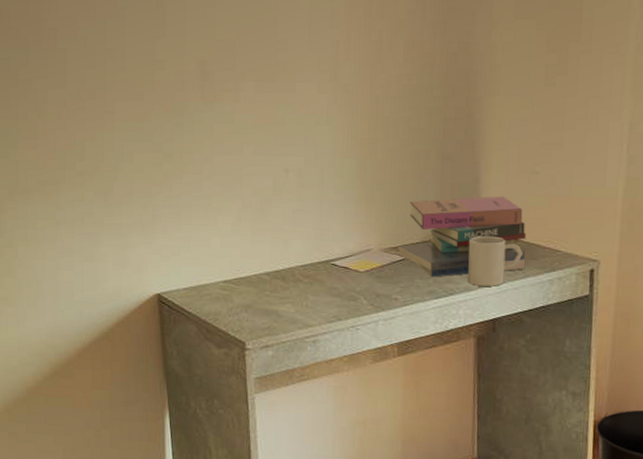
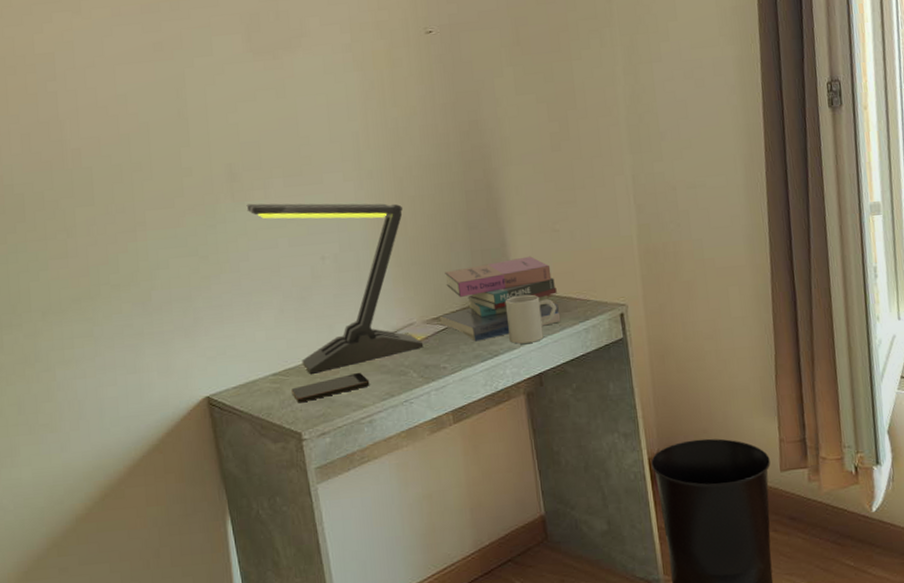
desk lamp: none [215,105,378,286] -> present [246,203,424,374]
phone: none [240,291,319,313] -> present [291,372,370,403]

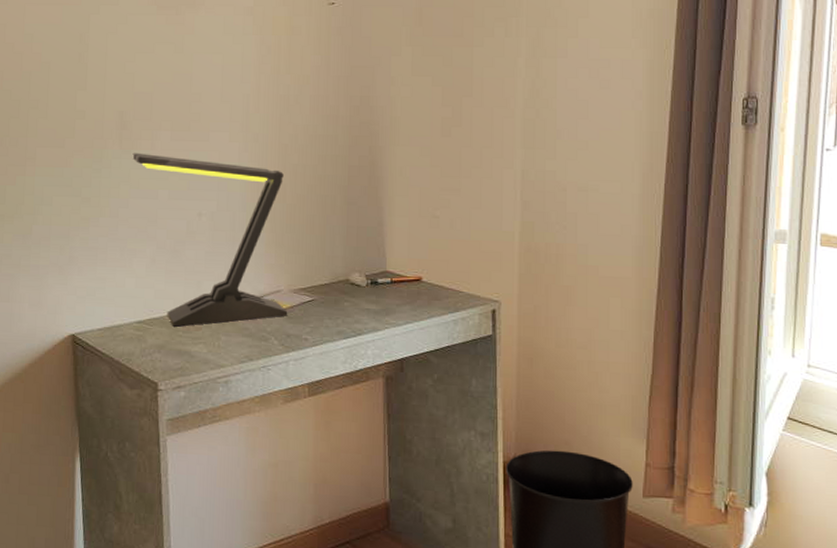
phone: present [291,372,370,403] -> none [153,331,230,354]
books: present [440,256,561,342] -> none [308,239,430,318]
mug: present [504,294,557,344] -> none [374,277,428,327]

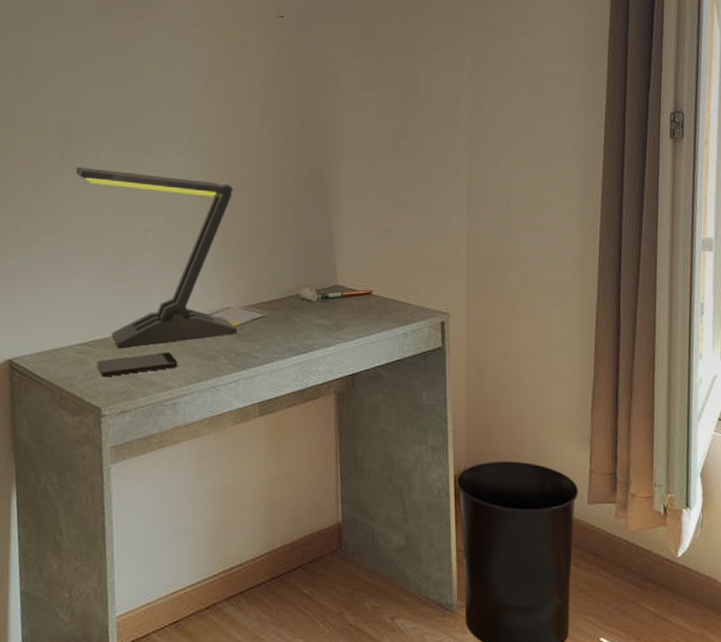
phone: none [153,331,230,354] -> present [97,351,178,377]

